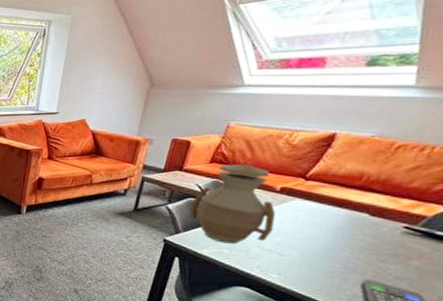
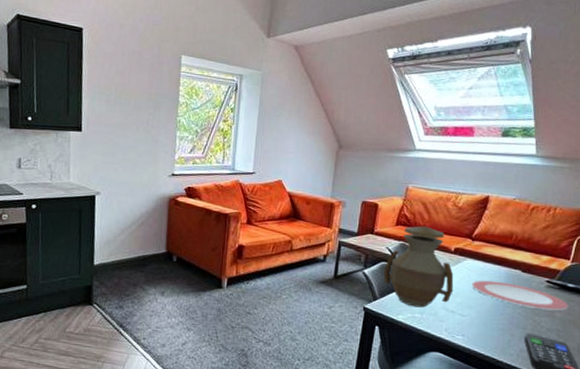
plate: none [297,221,433,260] -> present [471,280,569,311]

